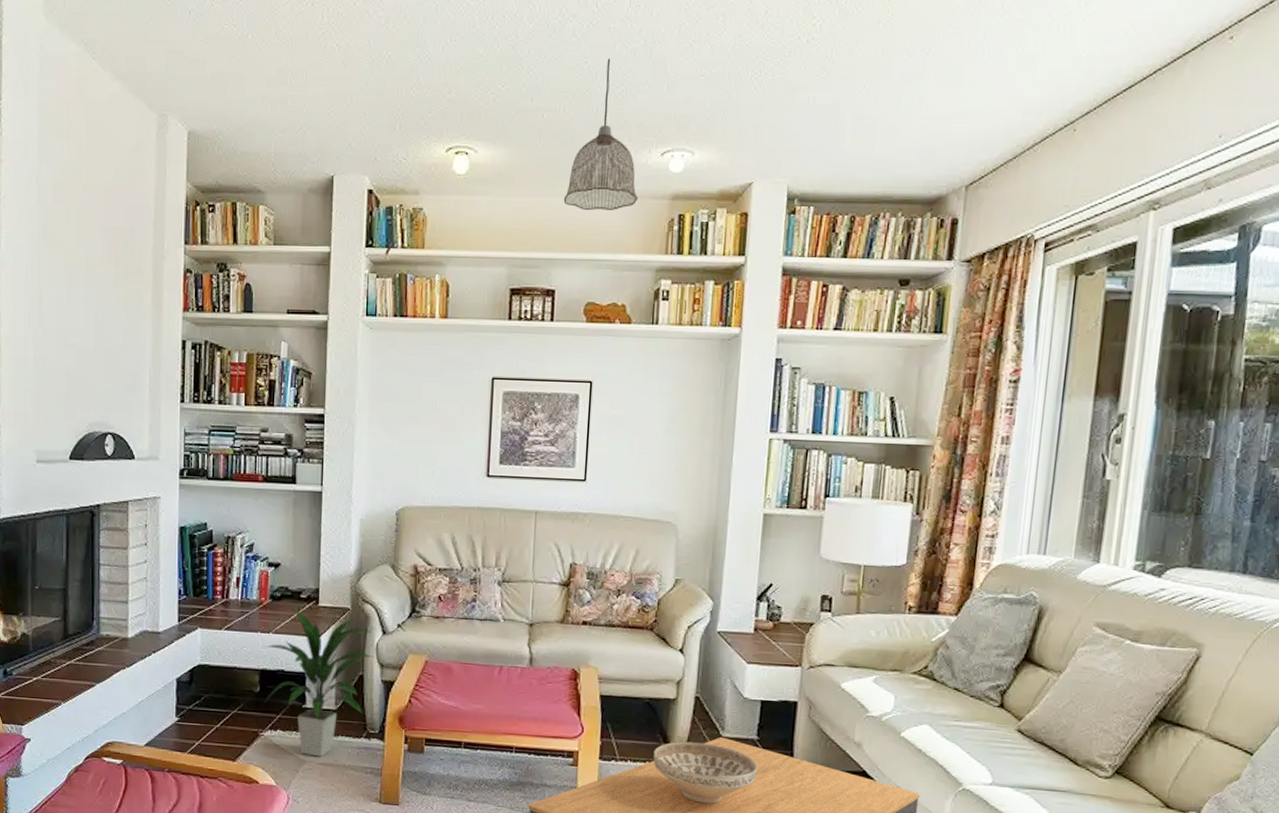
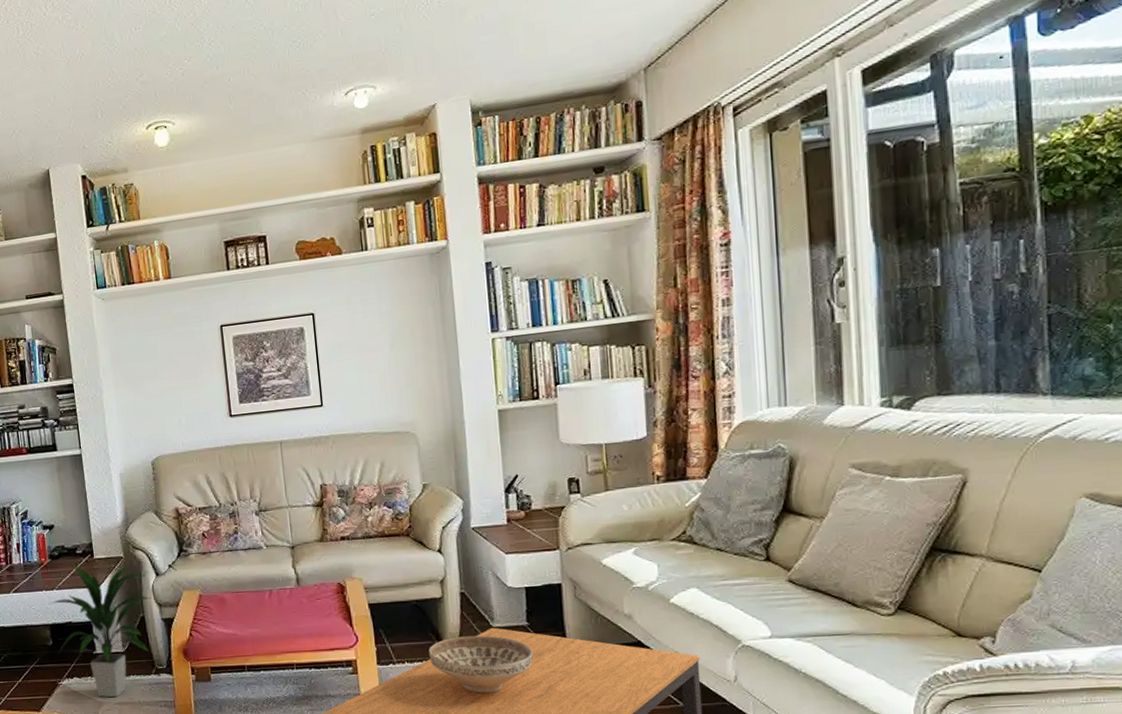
pendant lamp: present [563,58,638,210] -> none [260,16,330,158]

